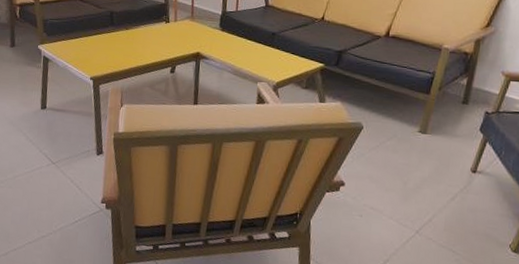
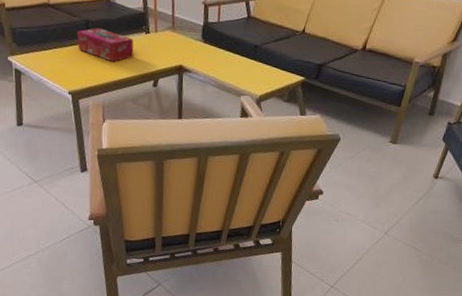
tissue box: none [101,18,154,50] -> present [77,28,134,62]

